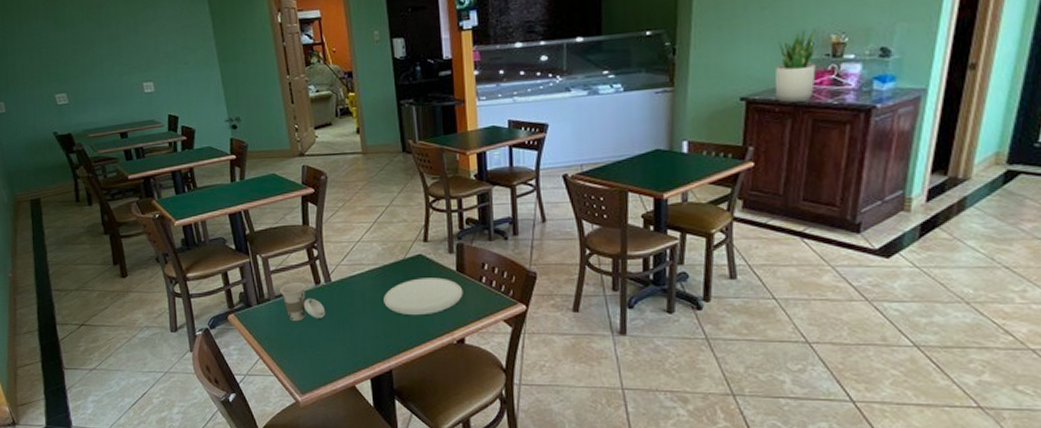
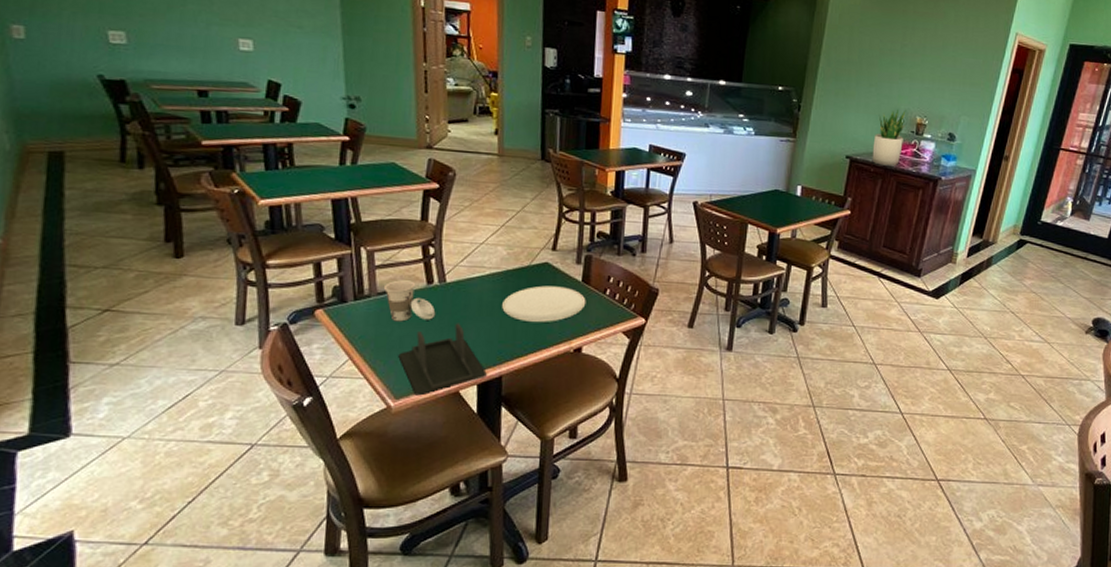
napkin holder: none [299,320,378,391] -> present [398,323,487,396]

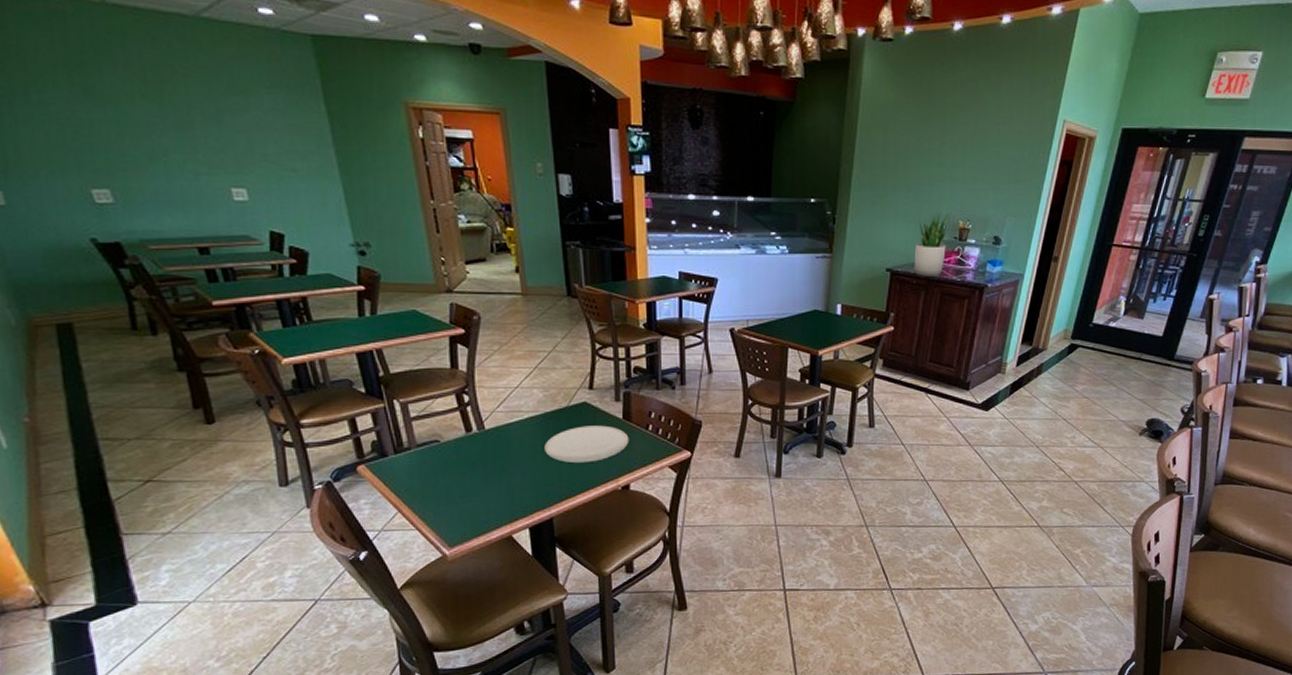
cup: present [383,280,436,322] -> none [422,430,479,472]
napkin holder: present [398,323,487,396] -> none [447,469,537,543]

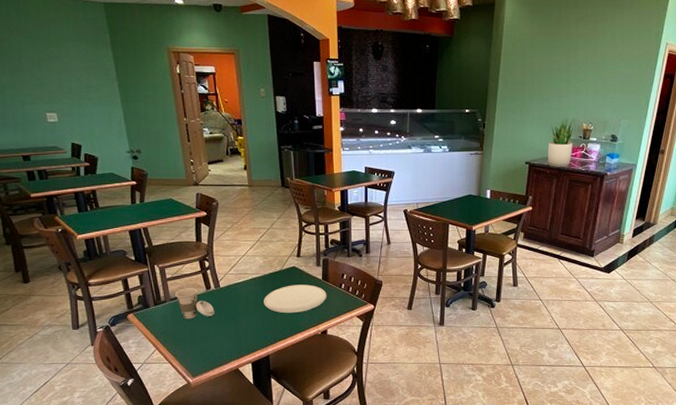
cup: none [422,430,479,472] -> present [174,288,215,319]

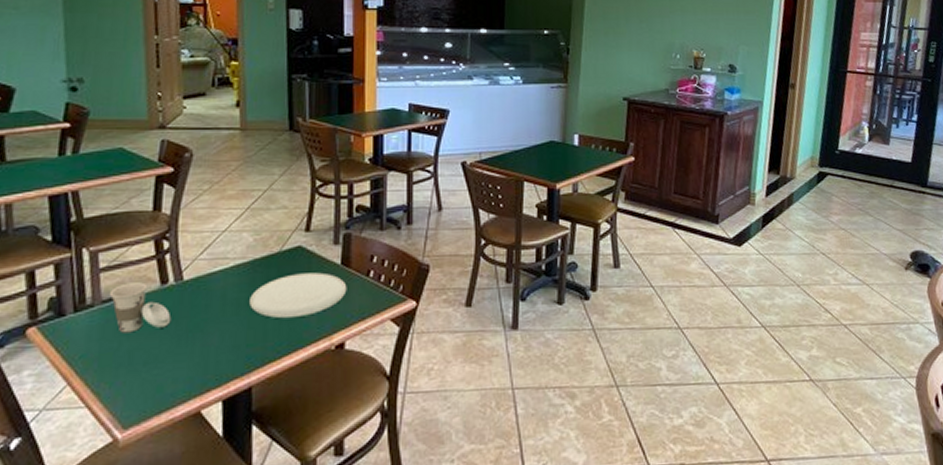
planter: present [547,118,575,167] -> none [650,43,684,105]

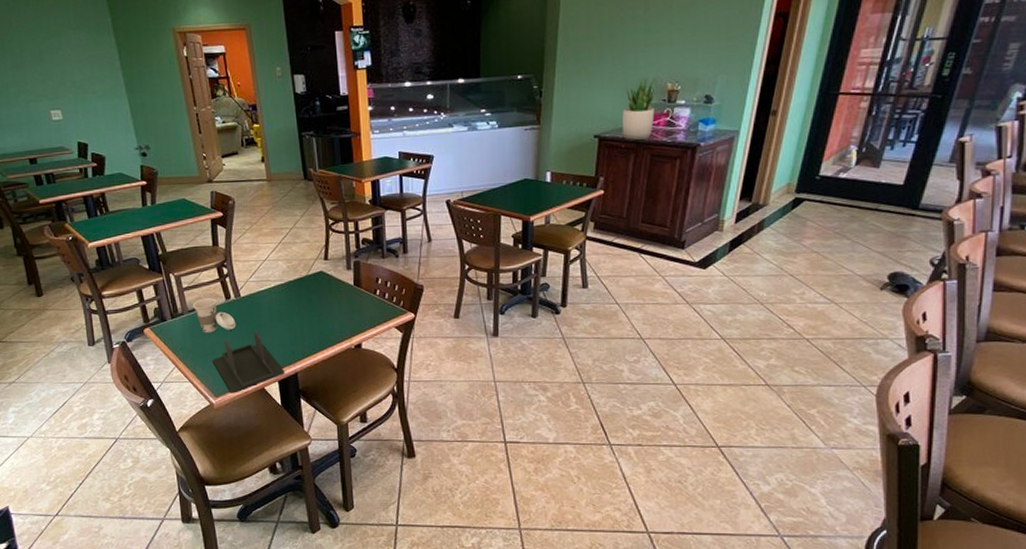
napkin holder: none [127,327,233,422] -> present [212,330,285,393]
plate: present [250,272,347,319] -> none [289,291,360,325]
planter: none [650,43,684,105] -> present [621,77,657,140]

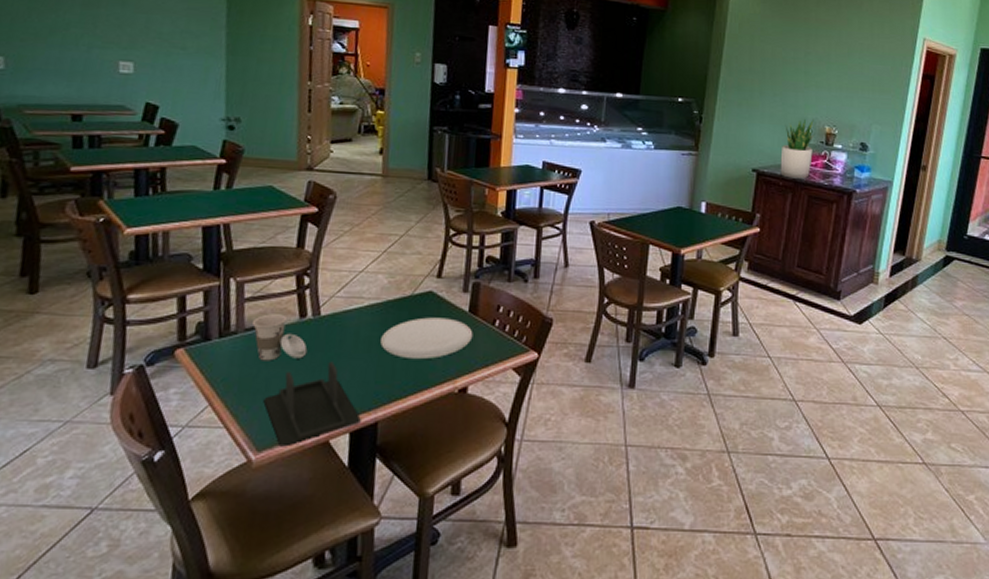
plate: none [289,291,360,325] -> present [380,317,473,360]

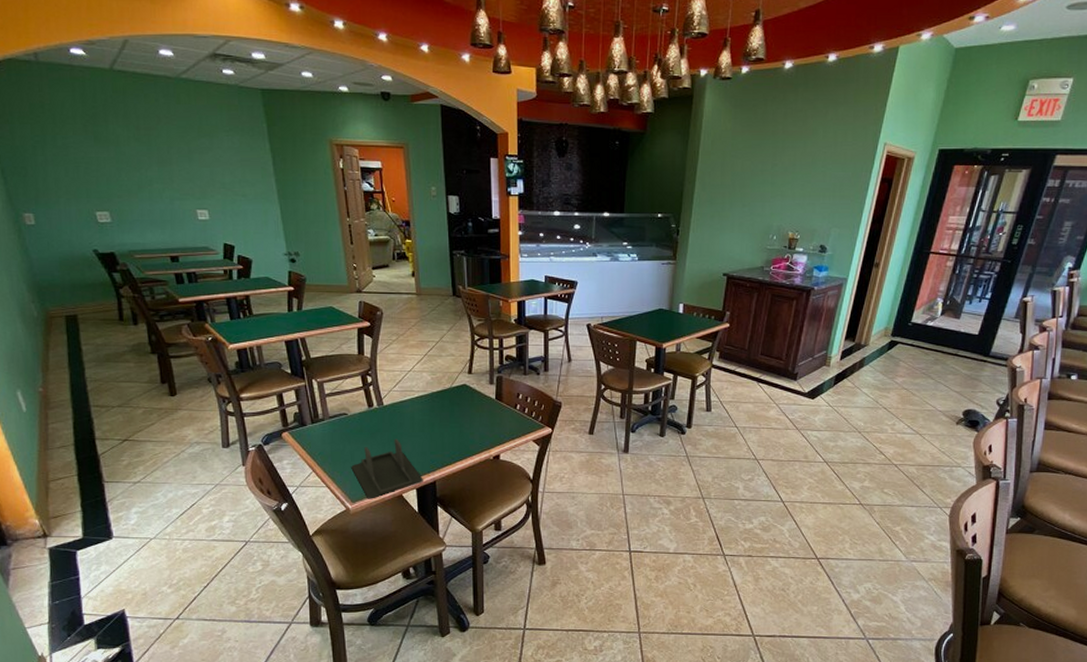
cup: present [251,314,308,361] -> none [333,405,378,440]
plate: present [380,317,473,360] -> none [431,404,500,436]
planter: present [780,118,815,179] -> none [747,226,780,280]

